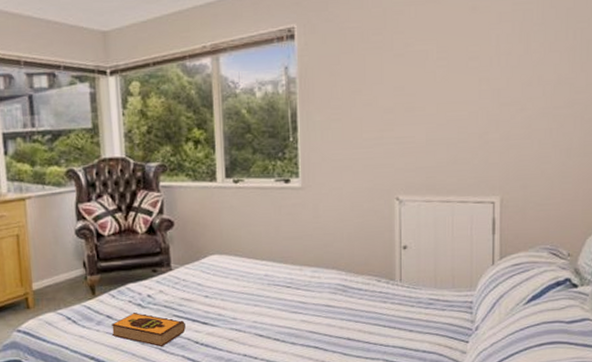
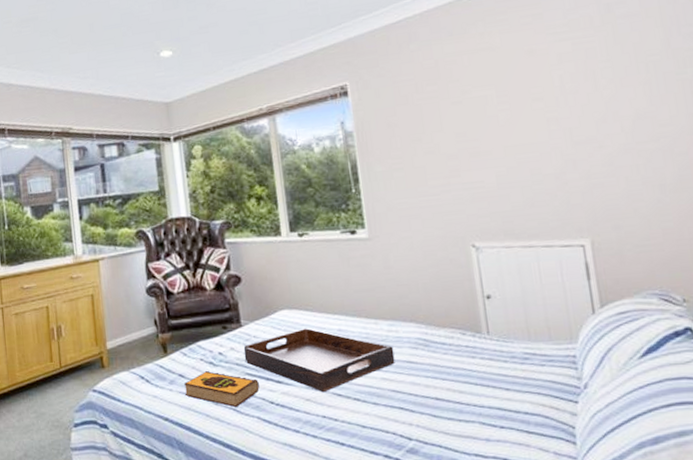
serving tray: none [172,272,315,334] -> present [243,327,395,393]

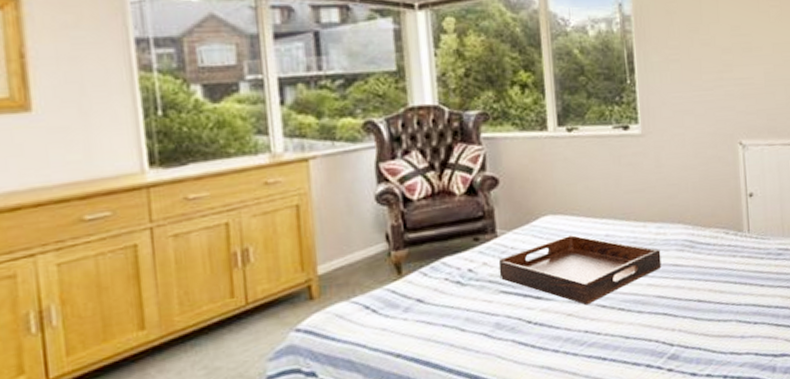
hardback book: present [183,371,260,408] -> none [422,292,516,332]

